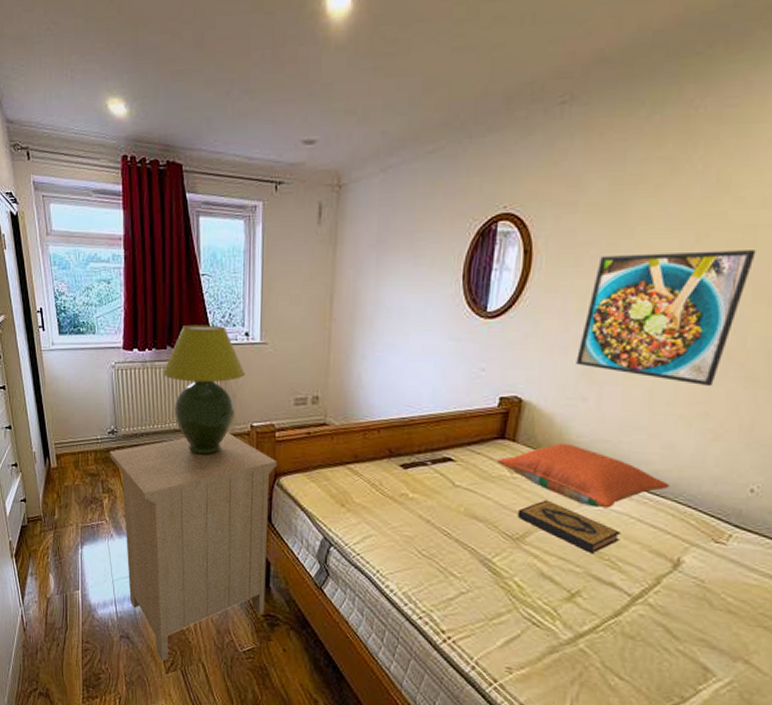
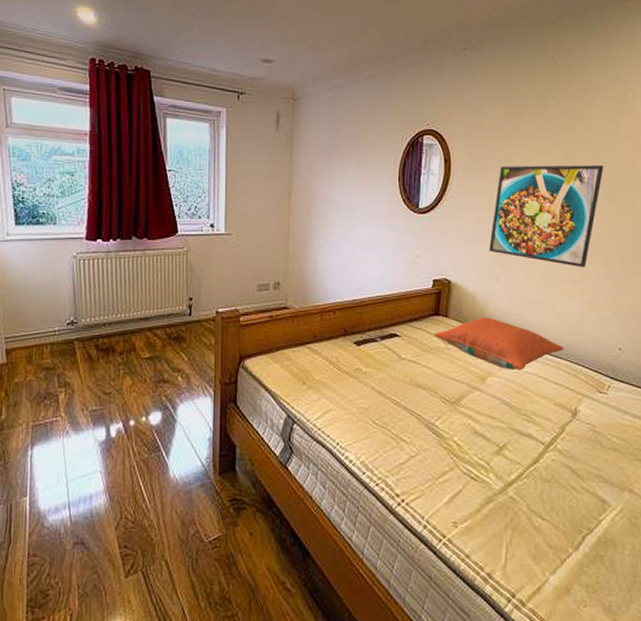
nightstand: present [109,433,277,662] -> none [67,319,242,565]
table lamp: present [162,324,245,455] -> none [127,216,210,342]
hardback book: present [517,499,621,554] -> none [453,366,532,411]

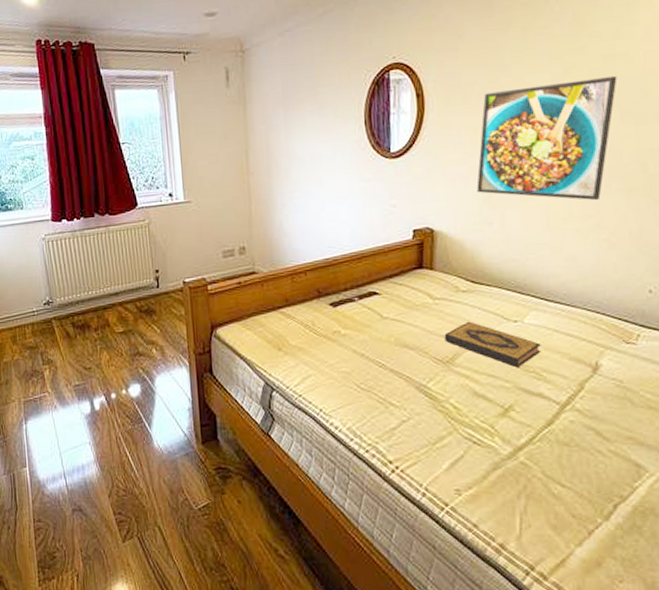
pillow: present [434,317,564,370] -> none [419,266,578,323]
hardback book: none [453,366,532,411] -> present [444,321,541,368]

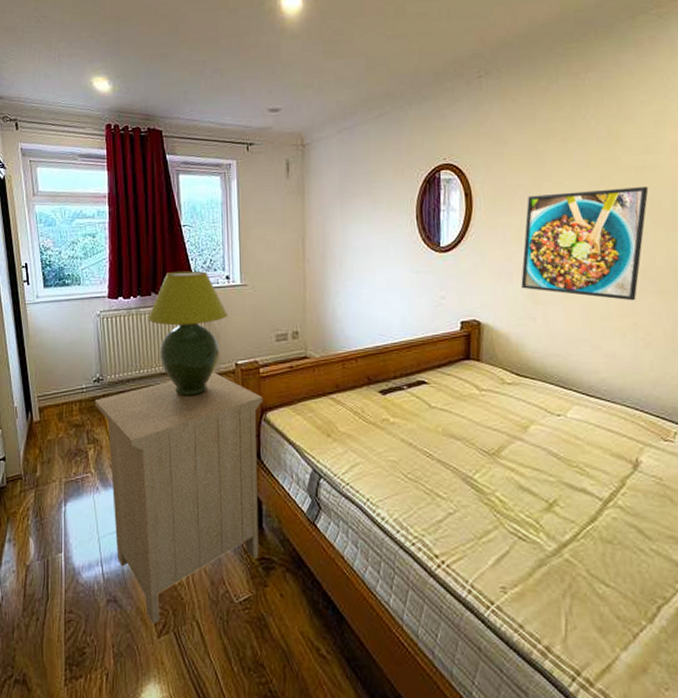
nightstand: none [46,291,215,530] -> present [94,372,263,624]
table lamp: none [92,189,173,316] -> present [147,270,227,396]
hardback book: present [444,321,541,368] -> none [490,414,583,462]

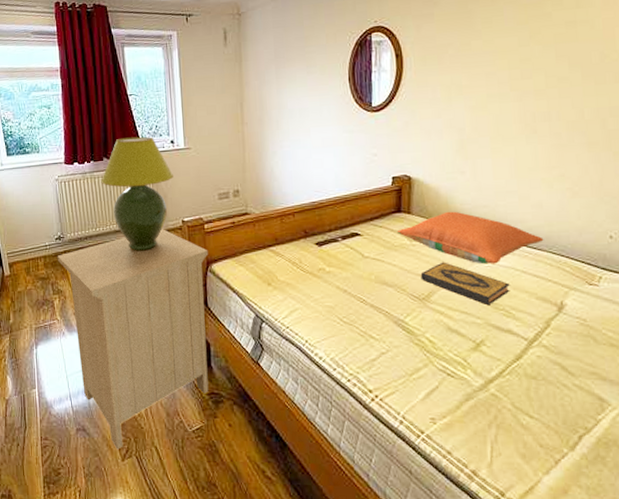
pillow: none [466,359,618,417] -> present [397,211,544,264]
hardback book: none [490,414,583,462] -> present [420,262,510,306]
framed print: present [521,187,649,301] -> none [450,41,579,153]

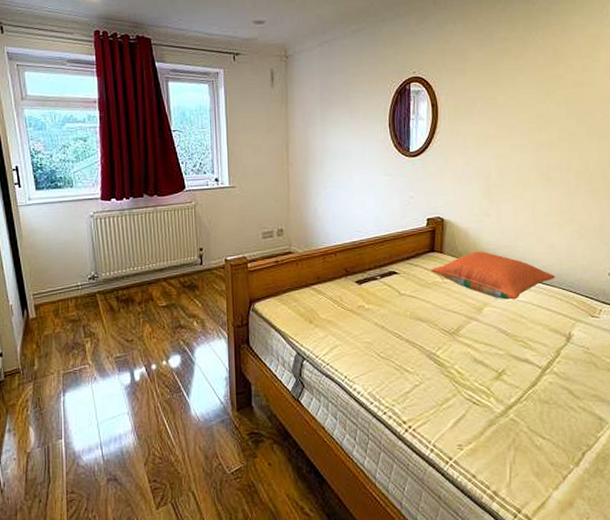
nightstand: present [57,229,209,450] -> none [90,268,251,498]
table lamp: present [101,136,173,251] -> none [140,173,217,291]
hardback book: present [420,262,510,306] -> none [451,298,527,338]

